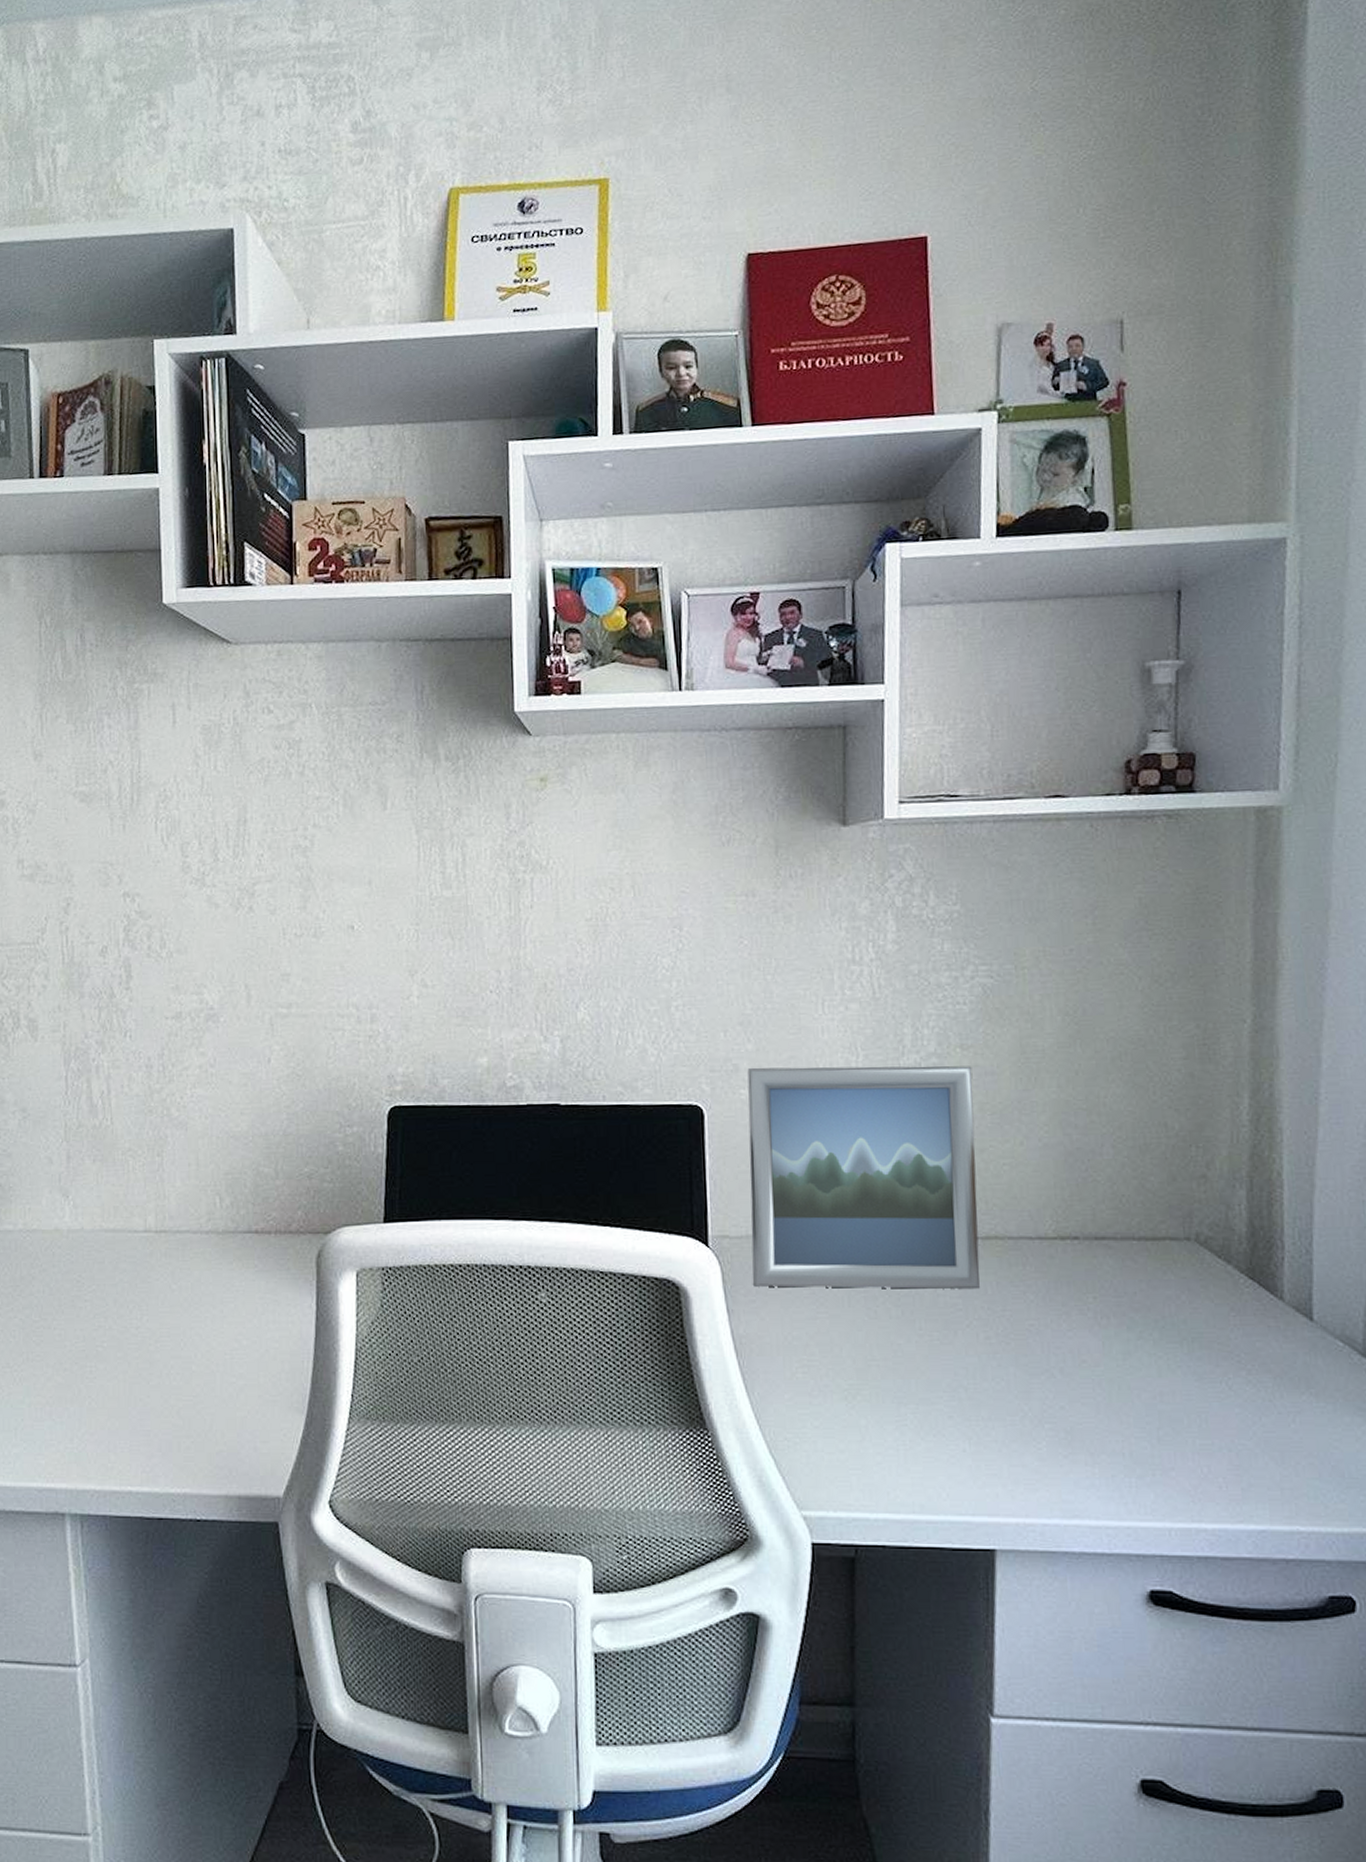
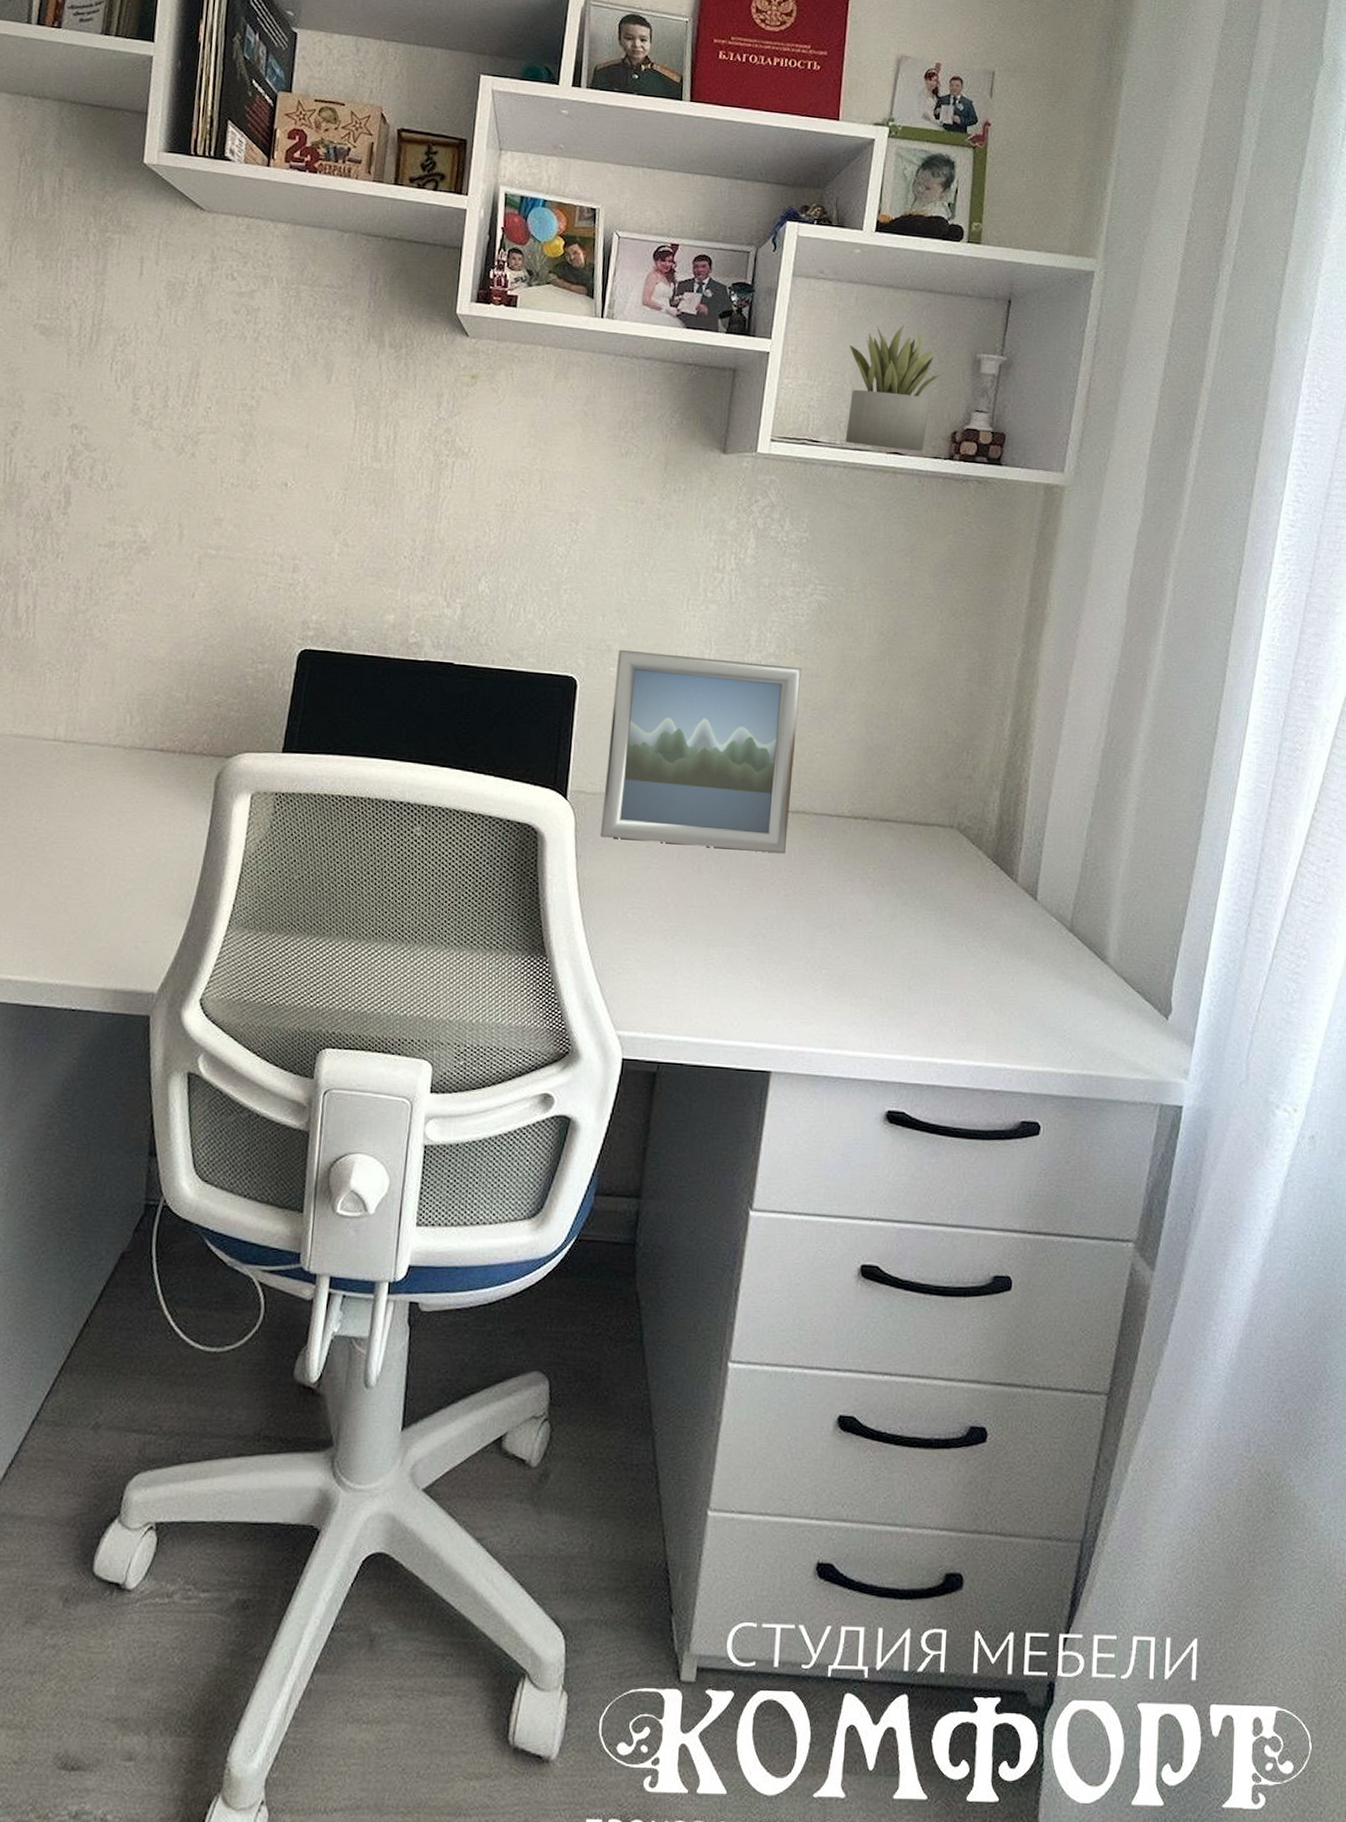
succulent plant: none [982,642,1102,793] -> present [845,325,941,451]

